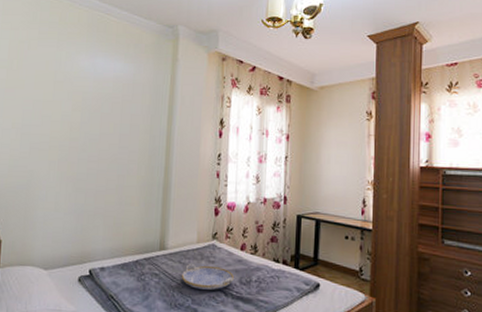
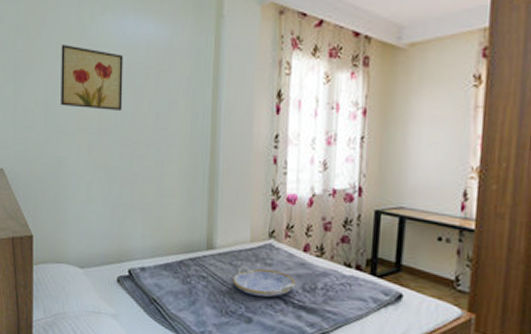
wall art: none [36,76,94,132] -> present [61,45,124,111]

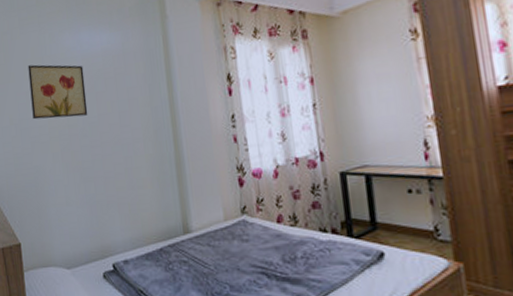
serving tray: present [232,266,295,298] -> none [212,245,275,275]

